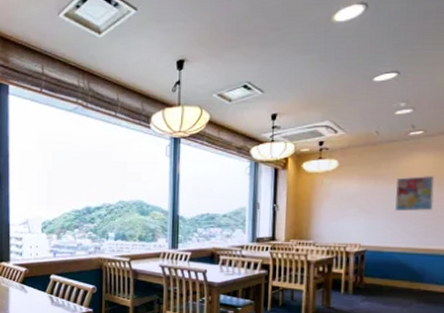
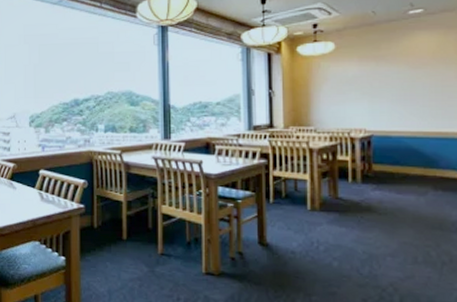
wall art: present [395,176,435,212] -> none [398,55,442,94]

